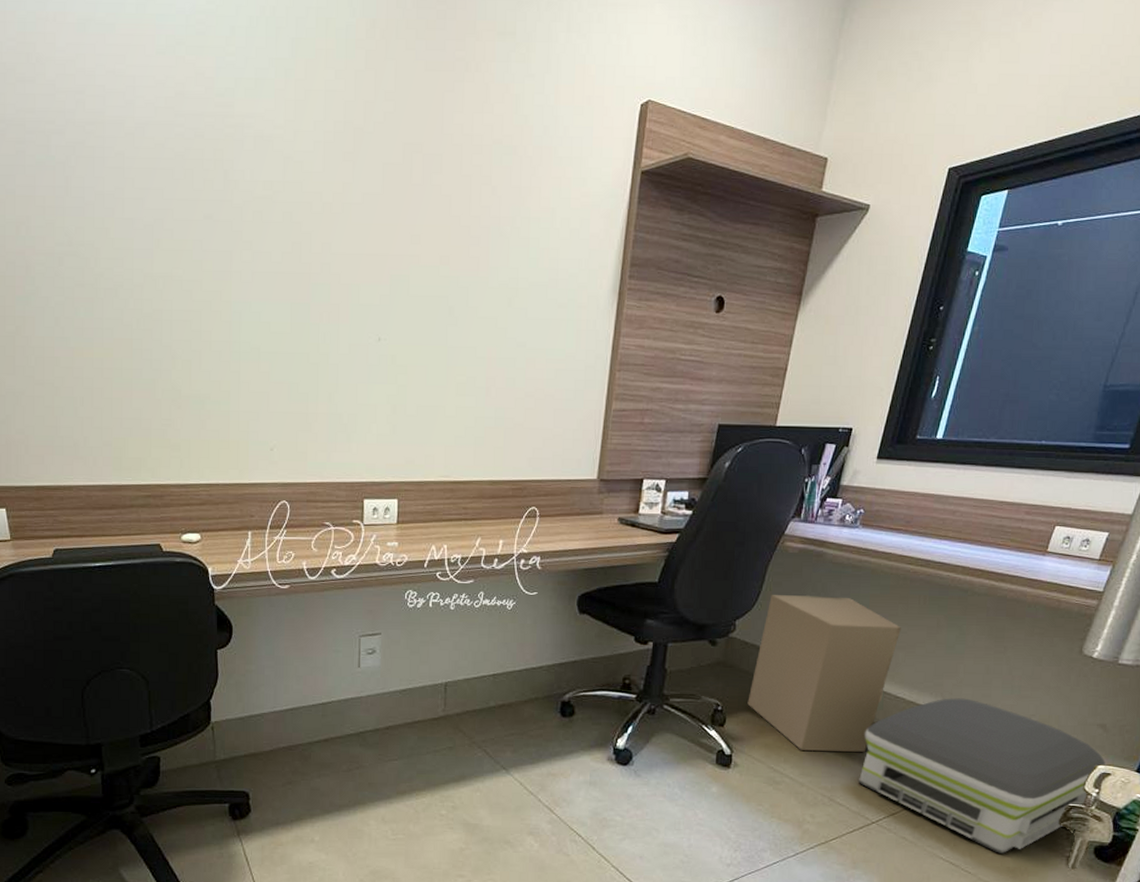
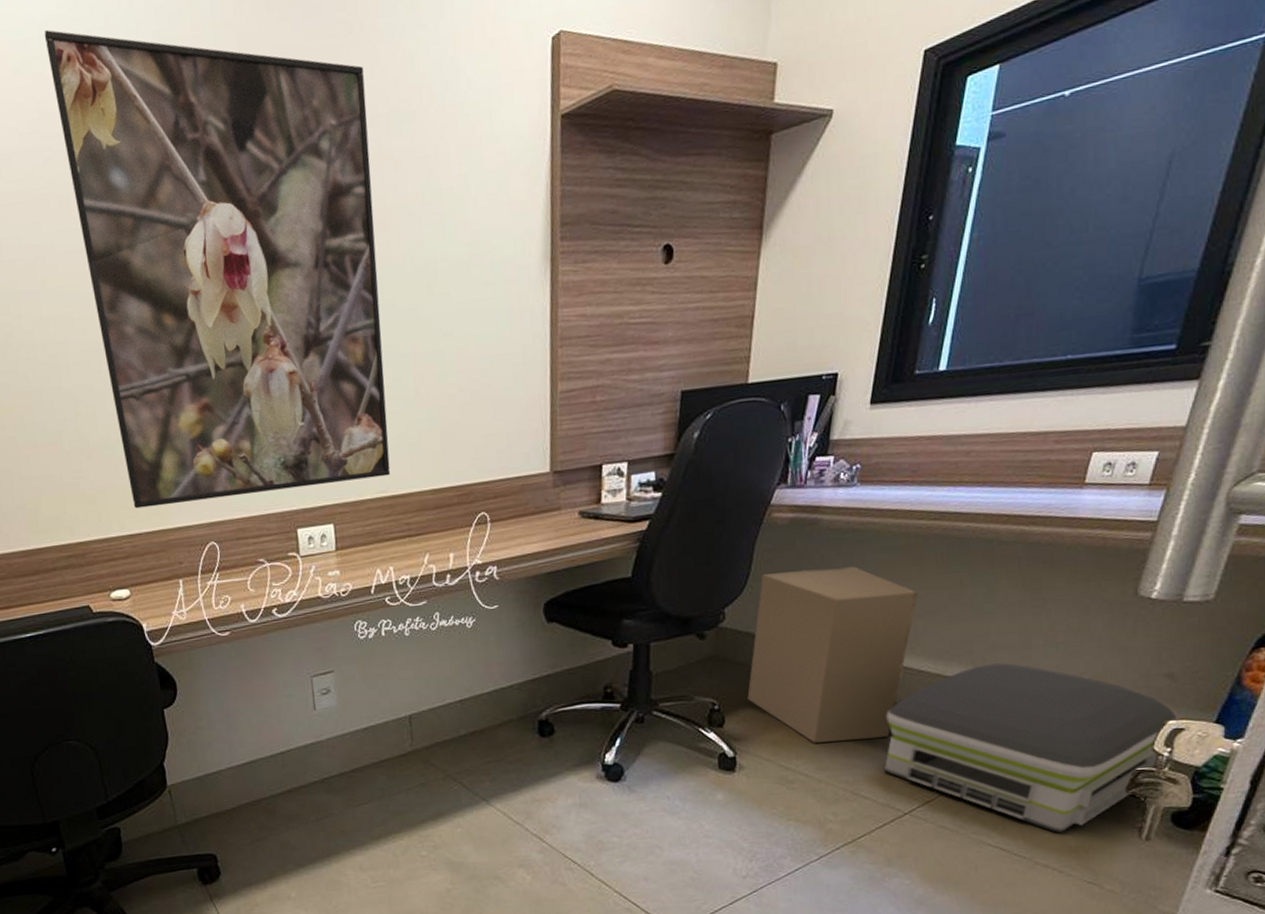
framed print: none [191,21,474,463] -> present [44,30,391,509]

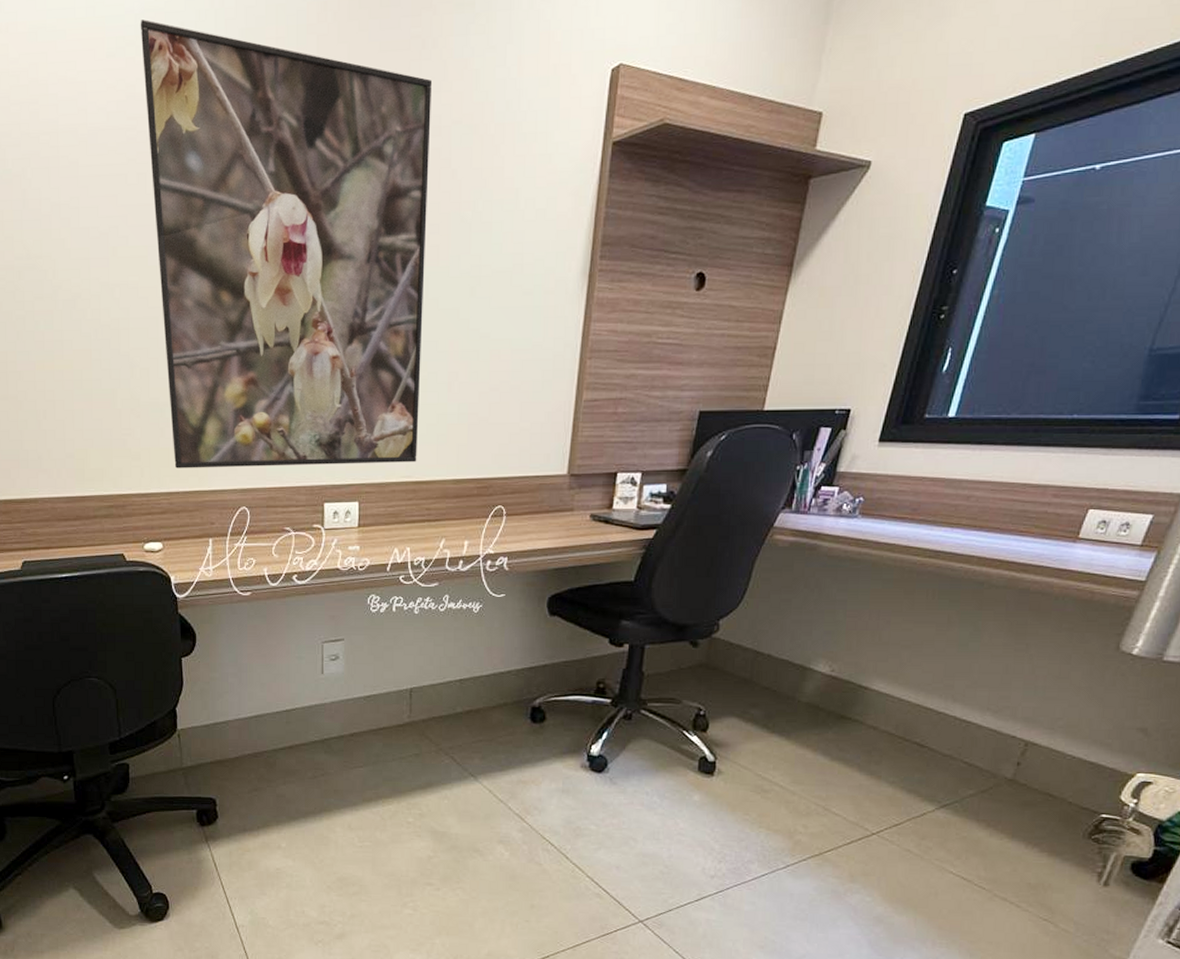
cardboard box: present [747,566,918,743] -> none [732,592,906,759]
air purifier: present [884,663,1178,833] -> none [857,700,1147,868]

